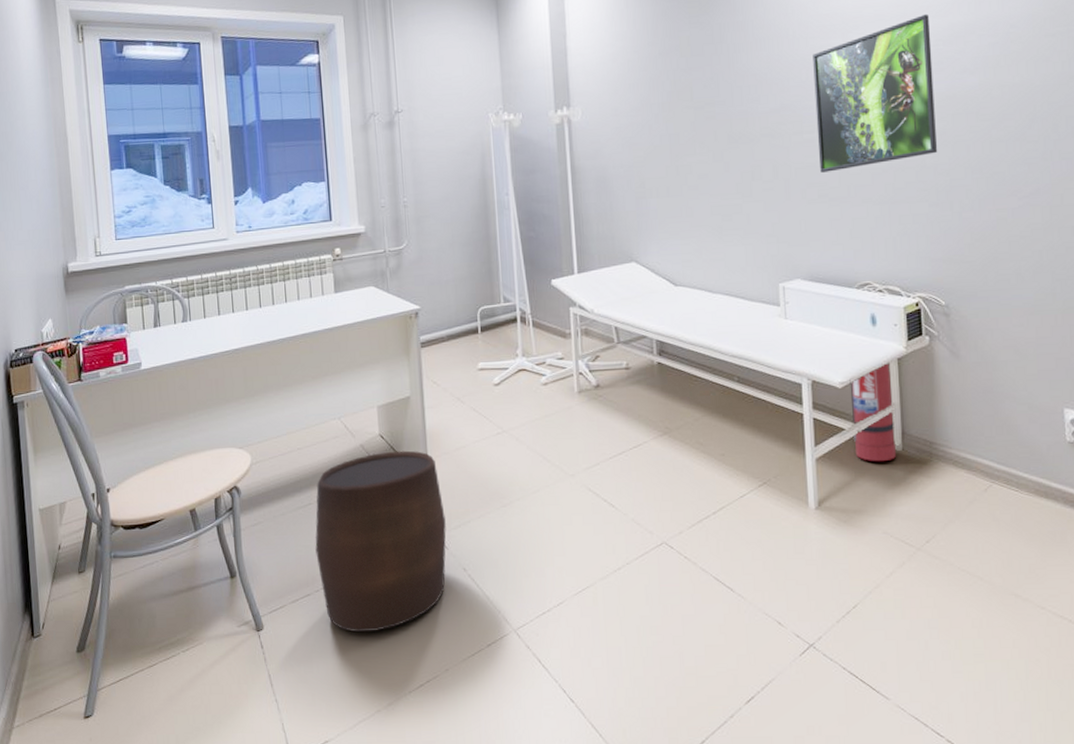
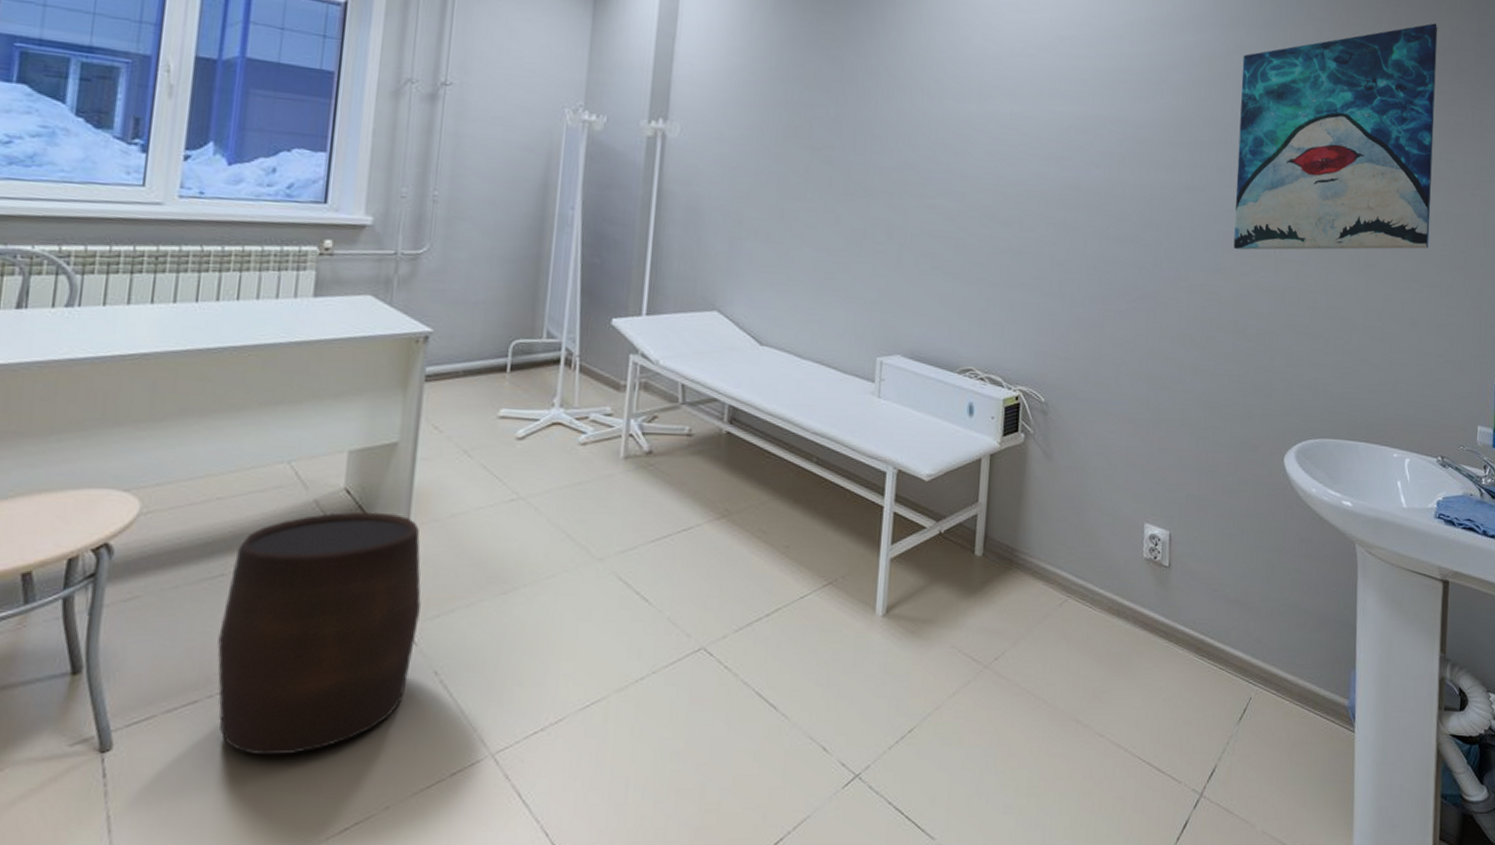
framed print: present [813,13,938,173] -> none [937,97,1064,244]
fire extinguisher: present [849,363,896,462] -> none [934,458,981,567]

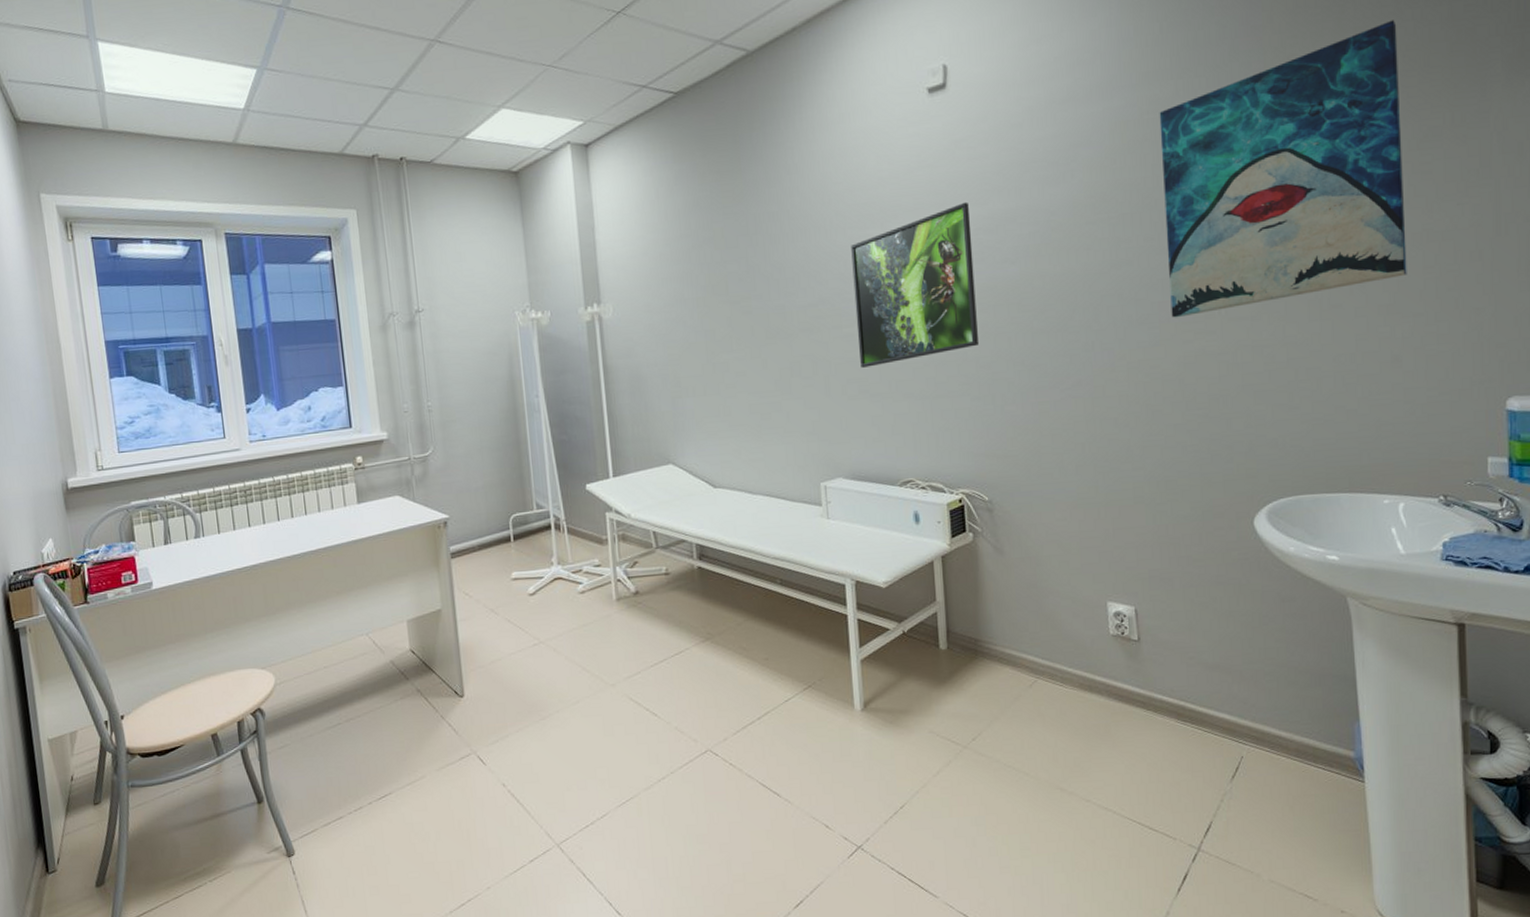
stool: present [217,511,421,756] -> none [345,665,484,854]
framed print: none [937,97,1064,244] -> present [851,201,980,368]

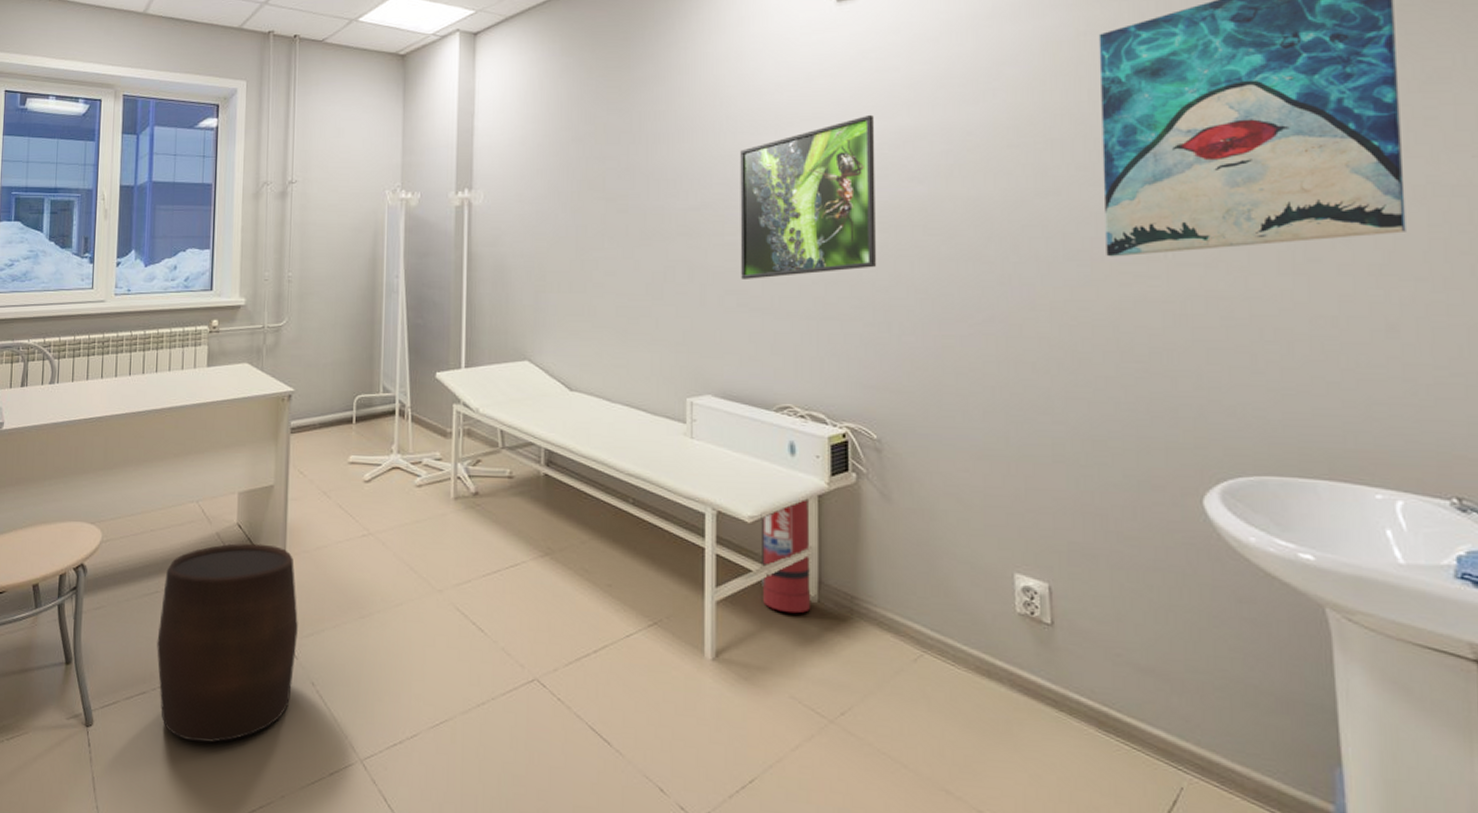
stool: none [345,665,484,854] -> present [157,543,298,743]
fire extinguisher: none [893,561,941,661] -> present [760,499,810,614]

